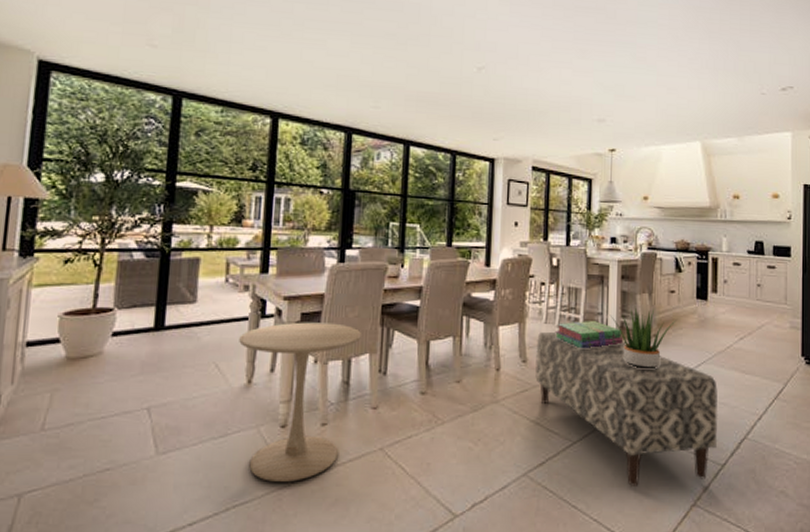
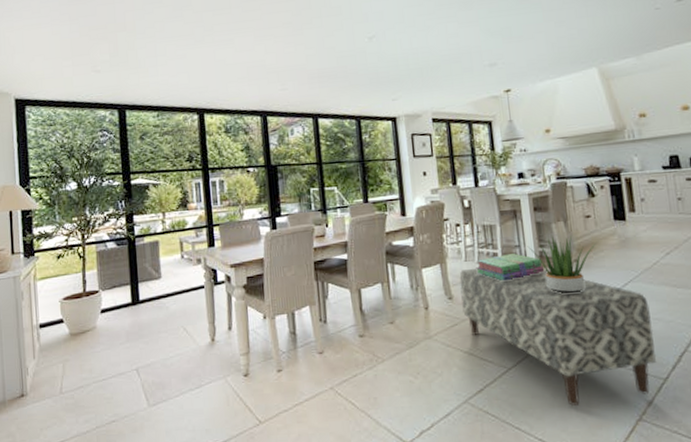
side table: present [239,322,361,482] -> none [199,282,300,423]

